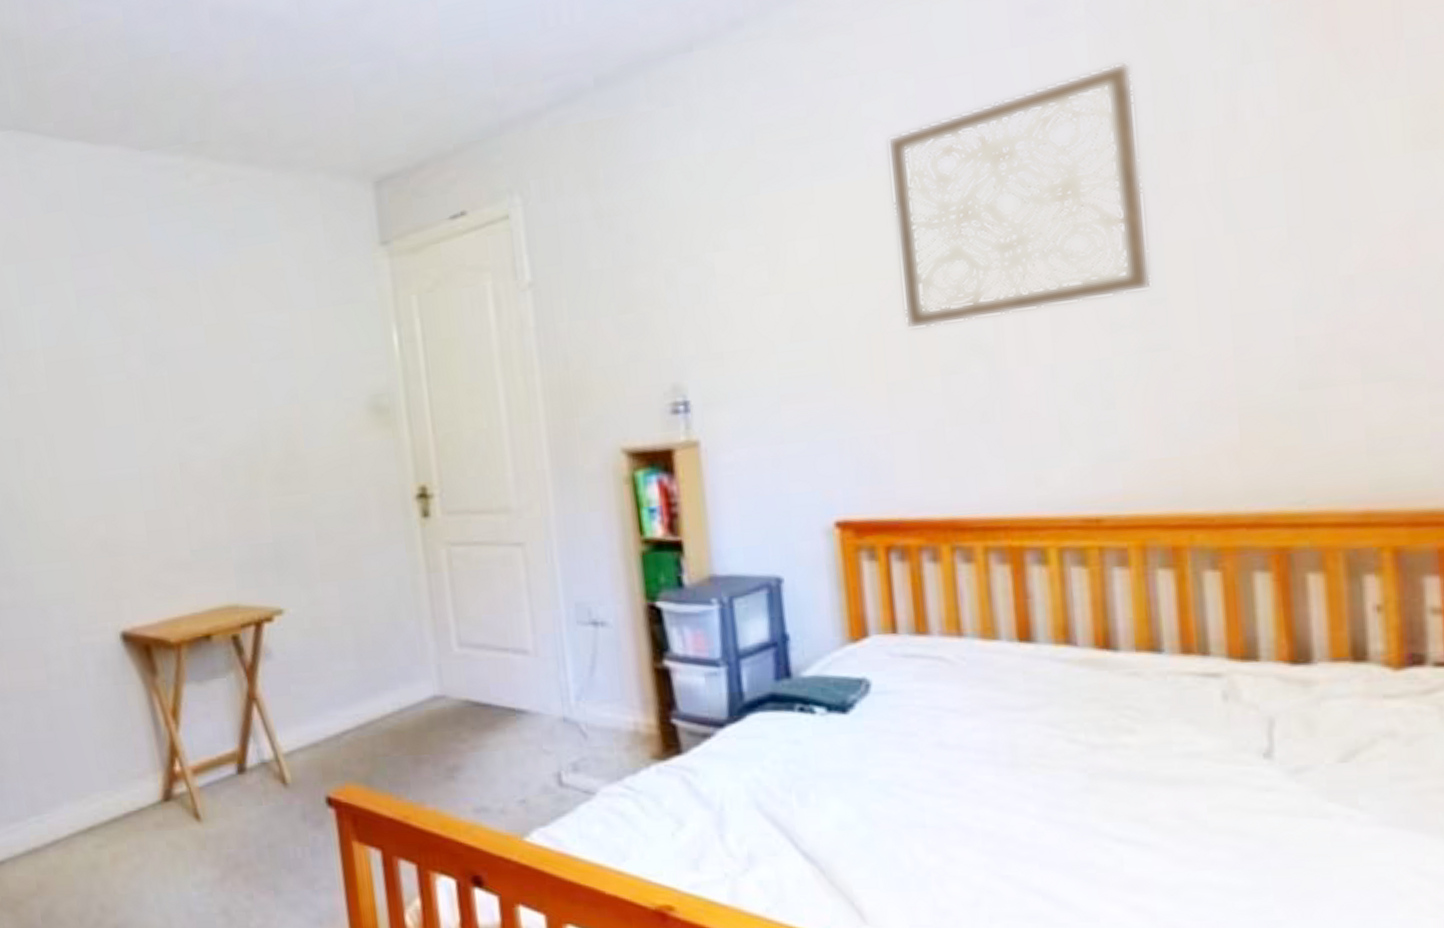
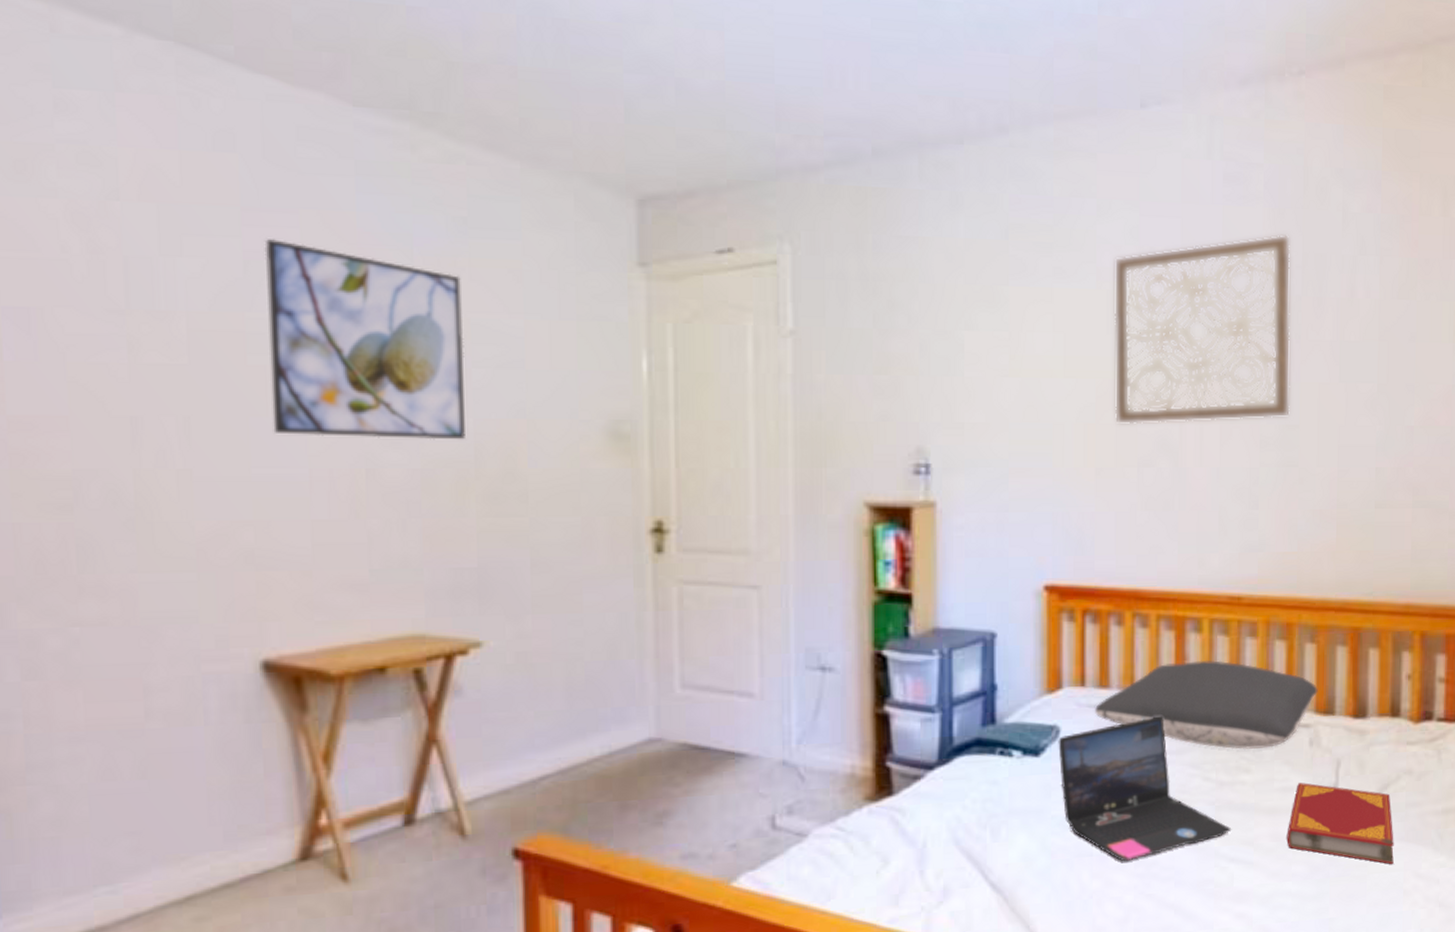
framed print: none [89,277,252,440] -> present [264,239,465,440]
laptop: none [869,666,1115,836] -> present [1058,716,1232,862]
pillow: none [913,597,1229,705] -> present [1095,660,1318,749]
hardback book: none [1198,747,1376,855] -> present [1286,782,1394,864]

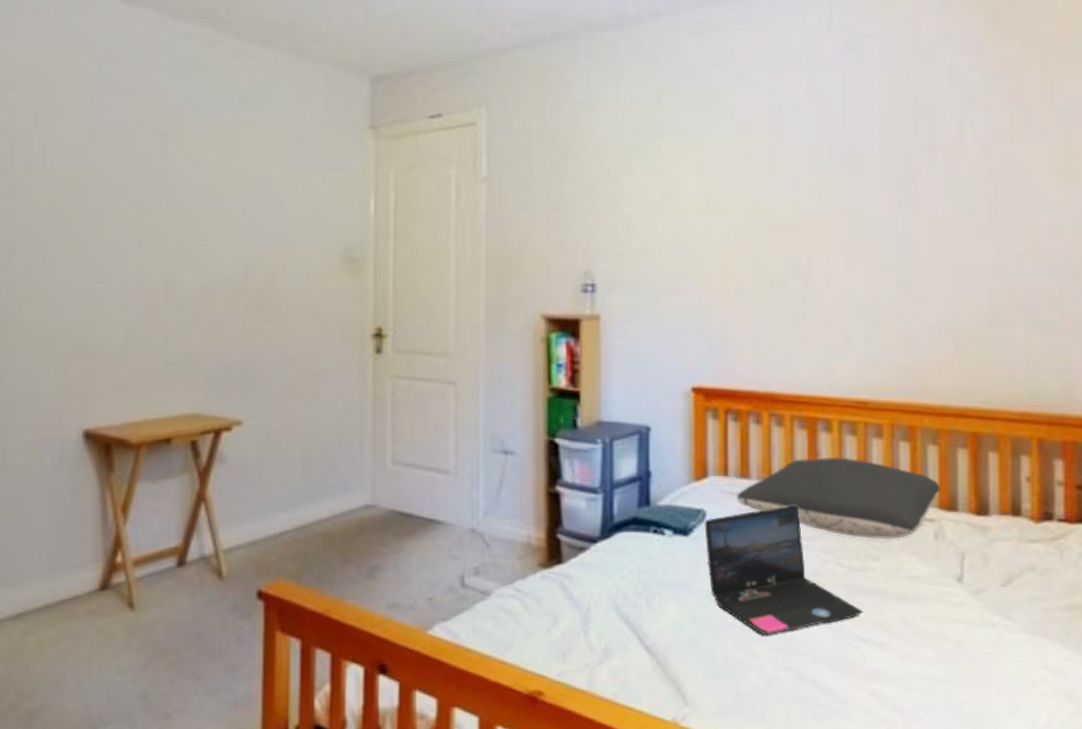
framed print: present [264,239,465,440] -> none [103,115,240,263]
wall art: present [1113,234,1291,425] -> none [749,91,907,252]
hardback book: present [1286,782,1394,864] -> none [915,572,1020,654]

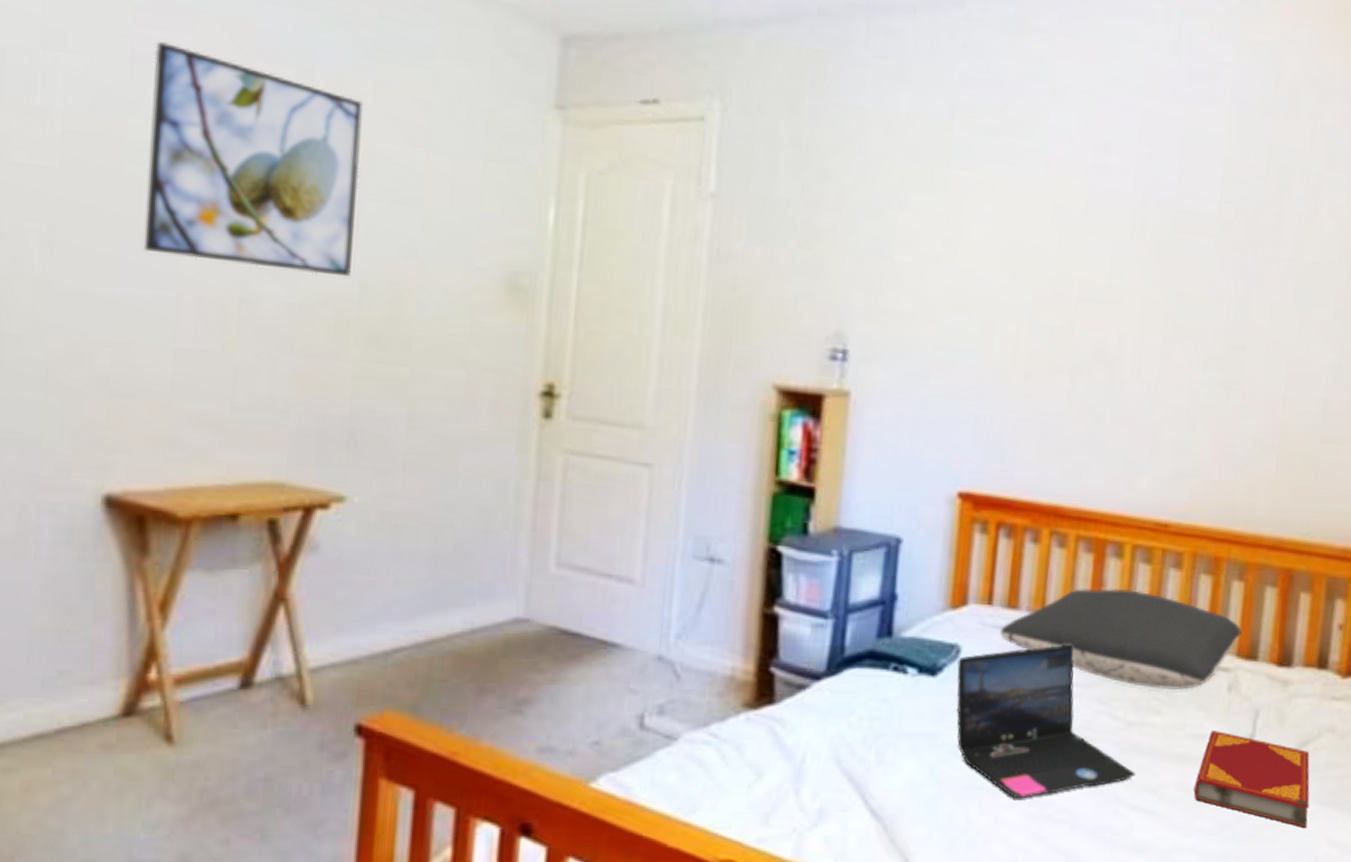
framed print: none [103,115,240,263] -> present [143,42,363,277]
hardback book: none [915,572,1020,654] -> present [1194,731,1310,827]

